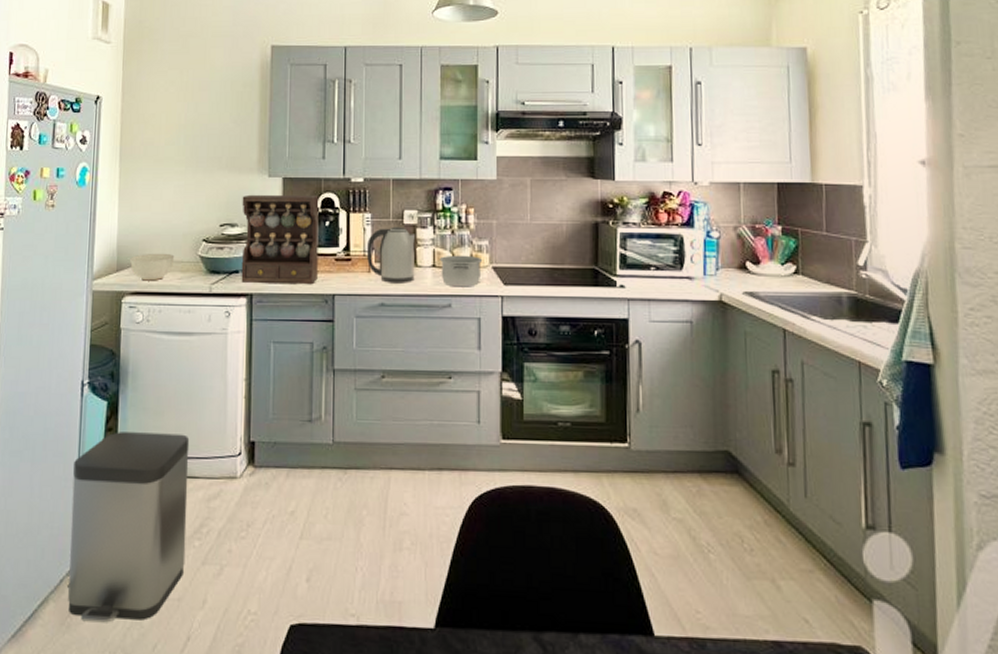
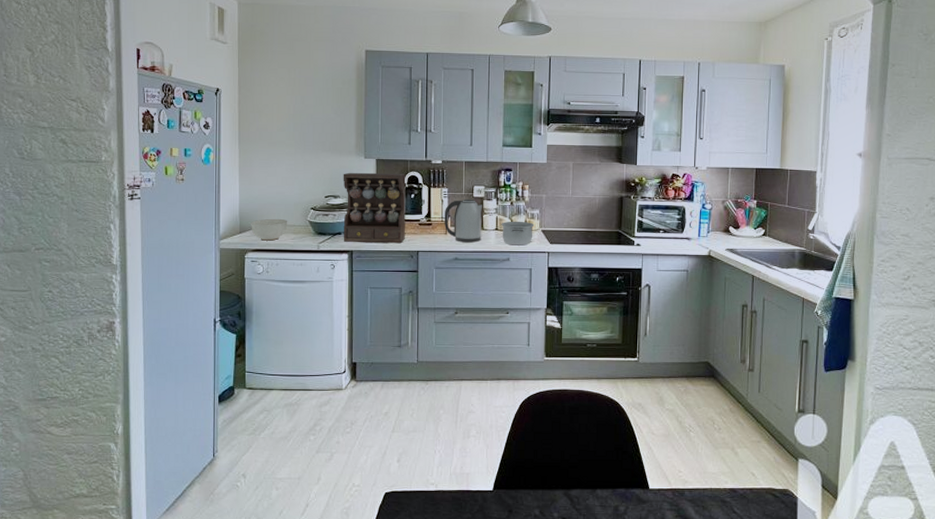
pedal bin: present [68,432,190,623] -> none [210,357,304,497]

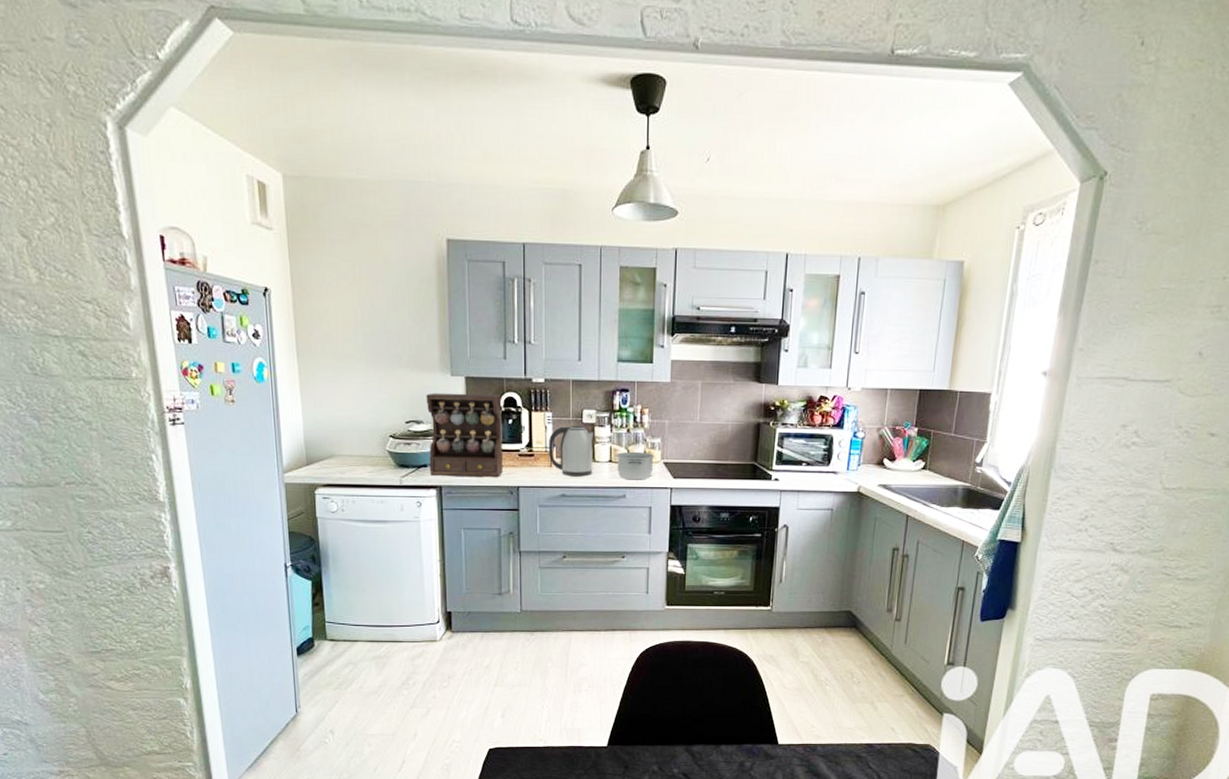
bowl: present [251,218,288,241] -> none [319,448,363,474]

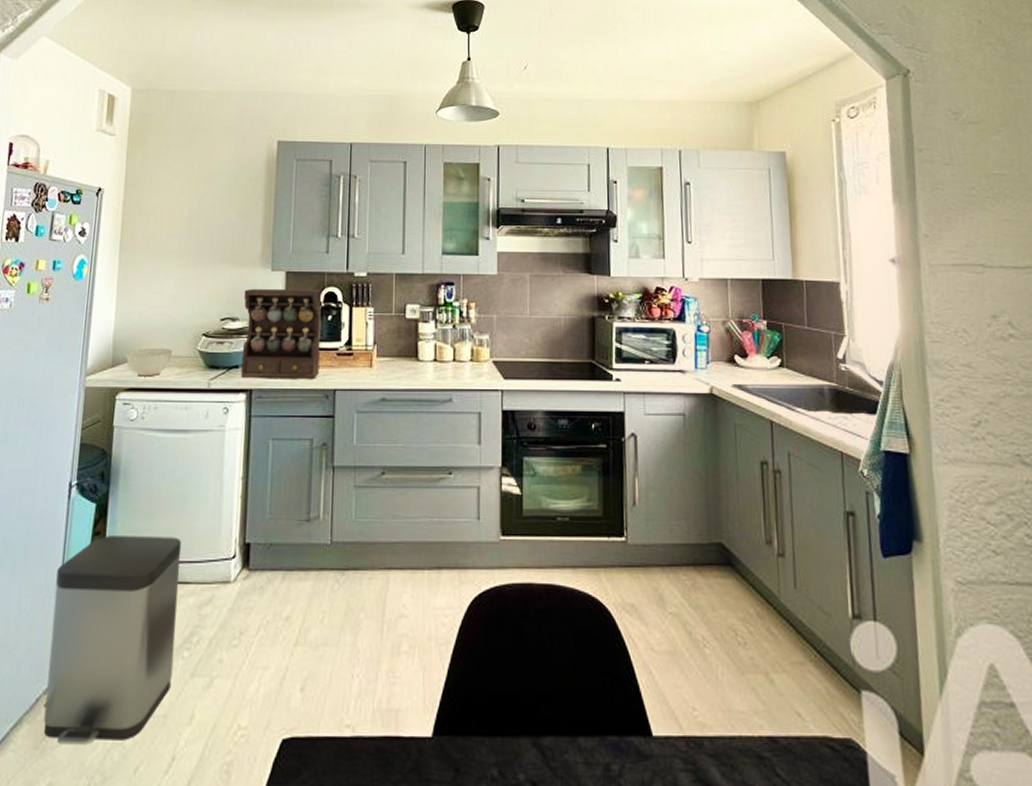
pedal bin: none [286,606,396,754] -> present [44,536,182,745]
bowl: none [319,448,363,474] -> present [126,347,173,377]
kettle: present [548,425,594,477] -> none [368,321,418,378]
cooking pot: present [615,451,655,480] -> none [441,349,484,382]

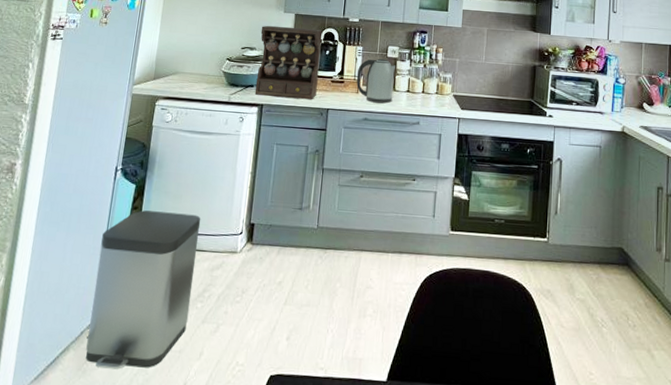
bowl: present [126,347,173,377] -> none [165,66,203,89]
kettle: none [368,321,418,378] -> present [356,58,396,104]

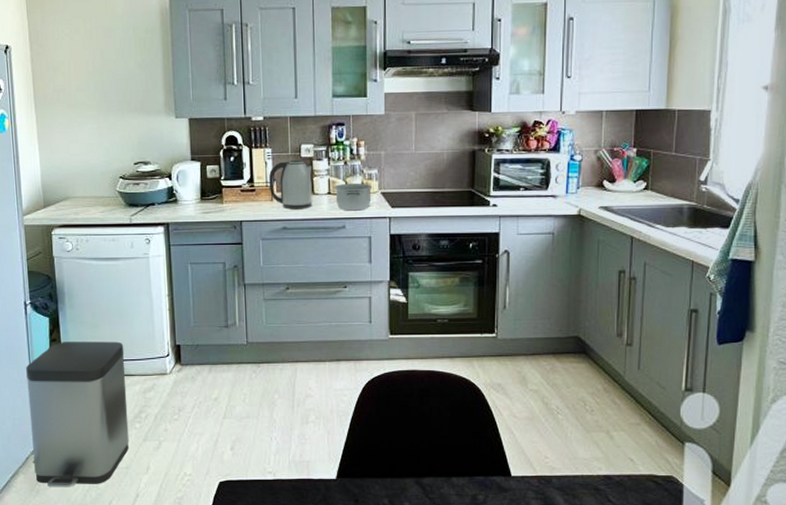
spice rack: present [254,25,323,100] -> none [152,133,226,214]
cooking pot: none [413,83,447,110] -> present [334,183,373,211]

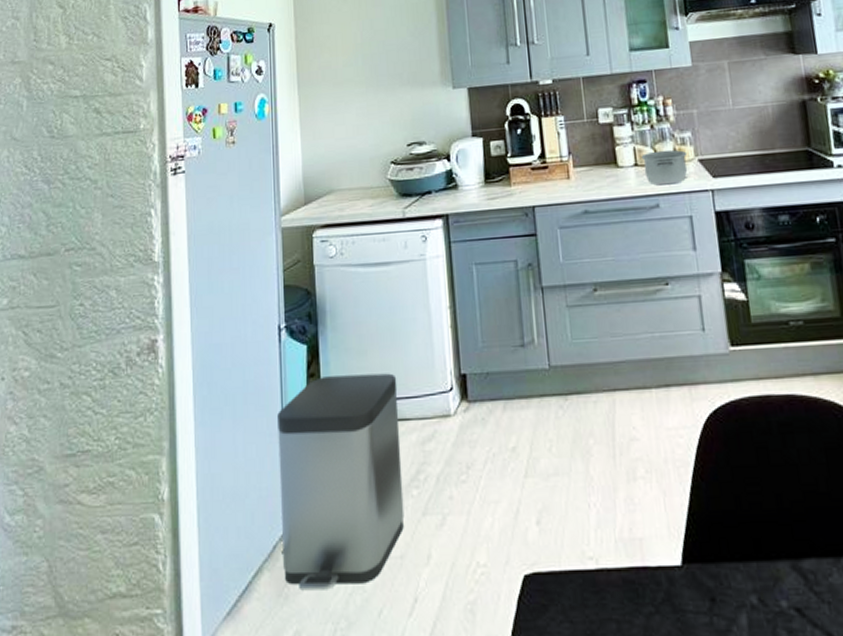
kettle: present [268,159,313,210] -> none [562,126,617,189]

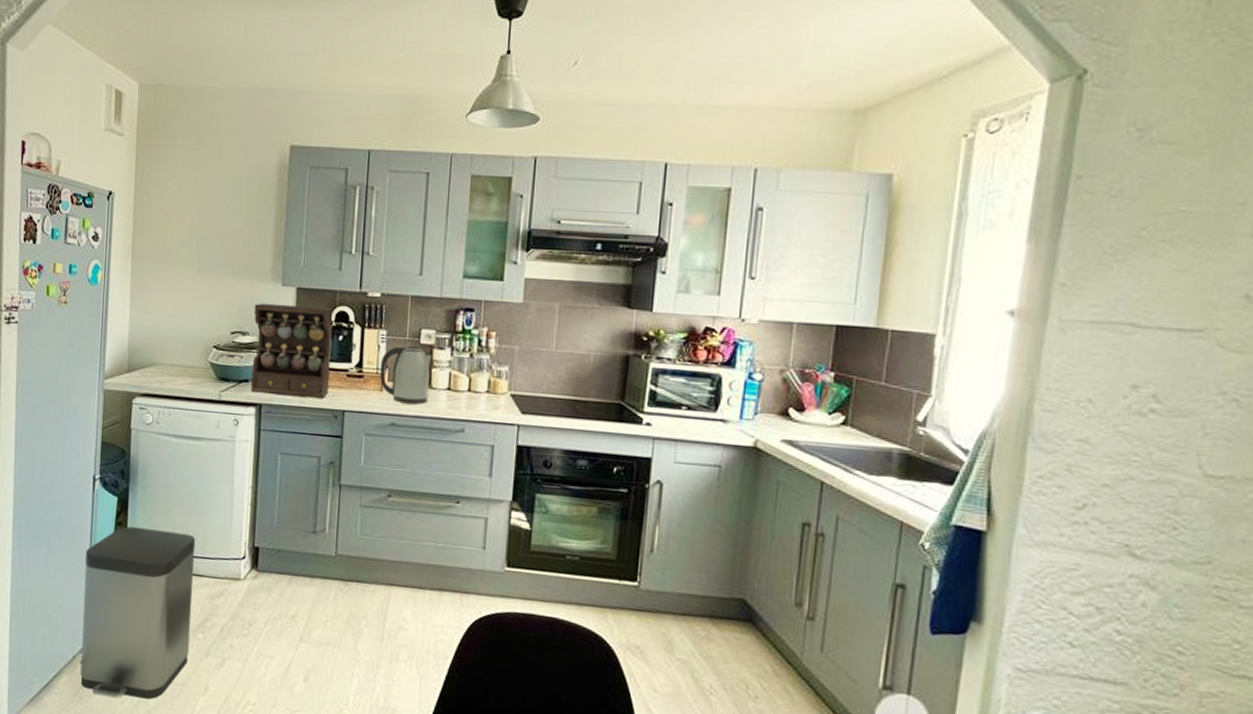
spice rack: none [427,103,515,203] -> present [250,303,333,399]
kettle: none [562,126,617,189] -> present [379,345,433,405]
cooking pot: present [641,149,688,186] -> none [455,379,501,414]

